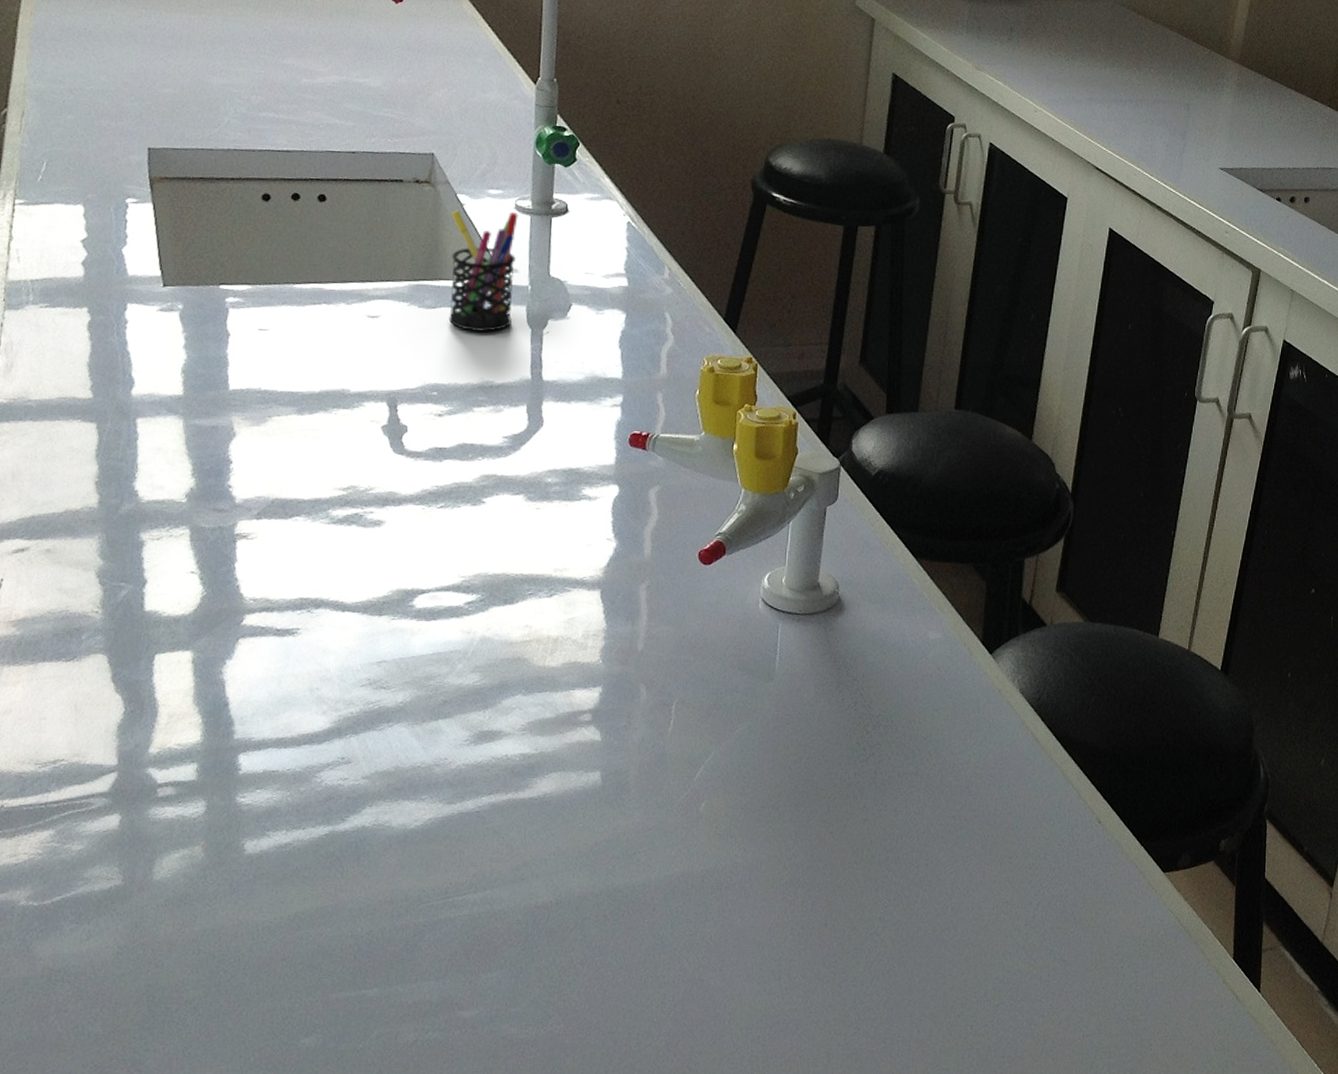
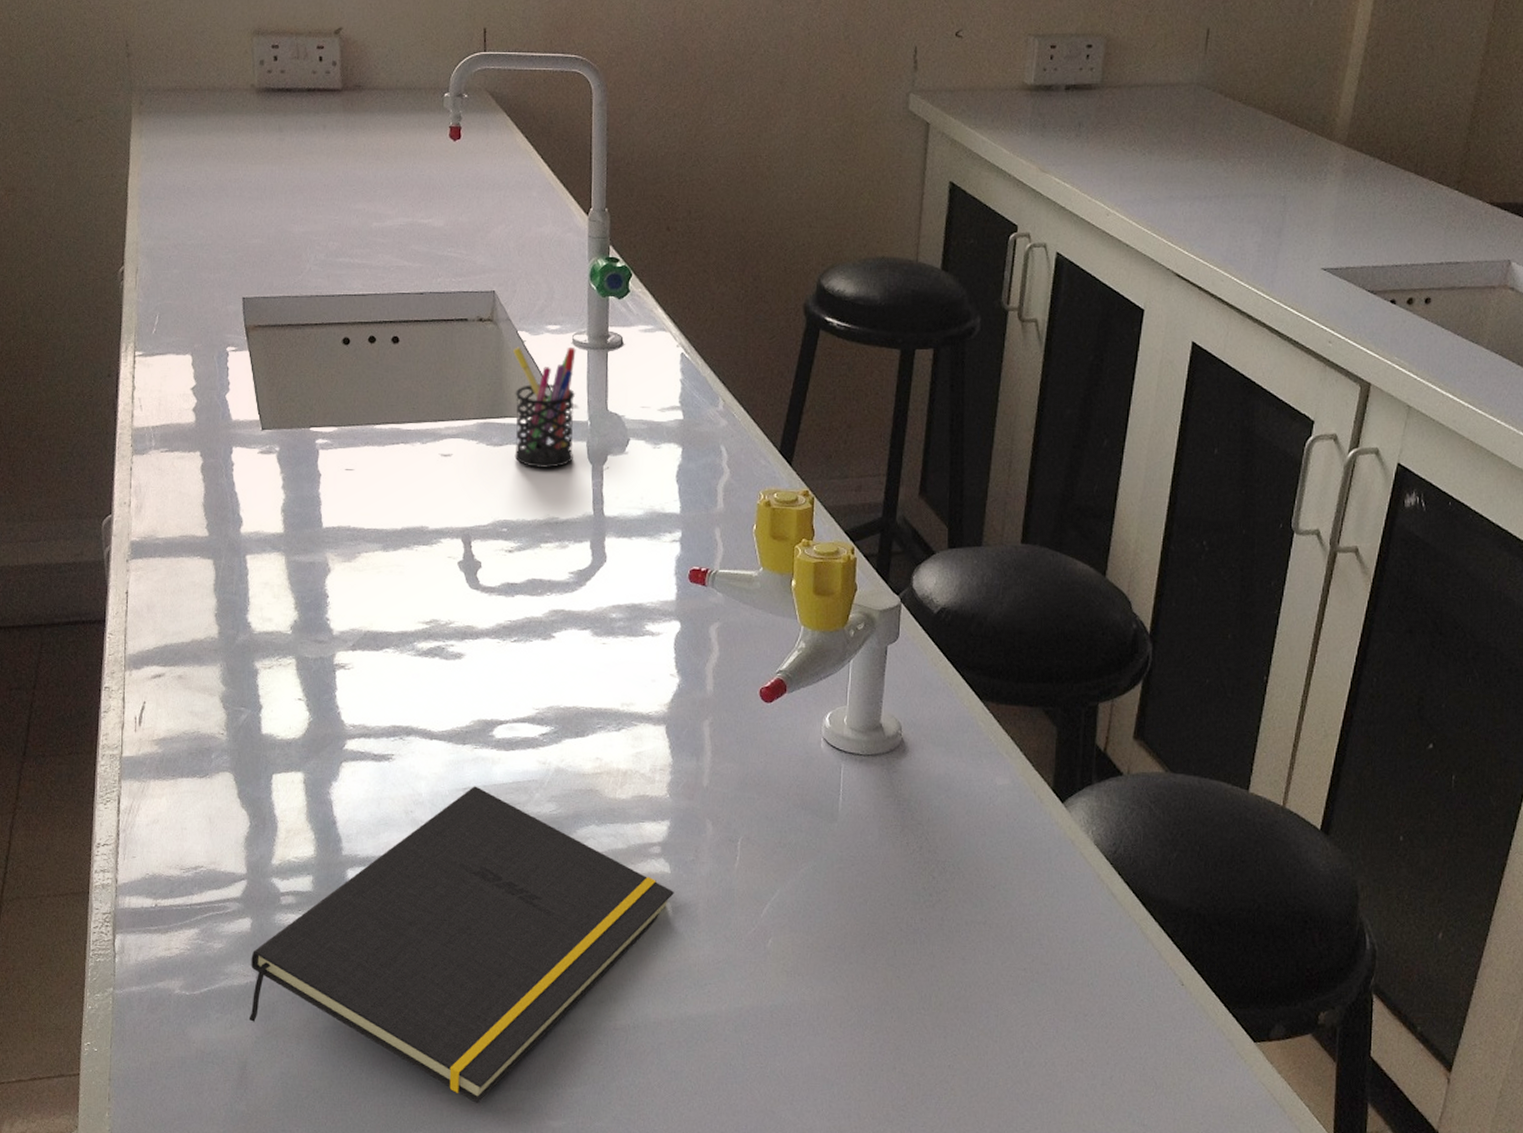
notepad: none [110,659,604,999] -> present [248,786,674,1103]

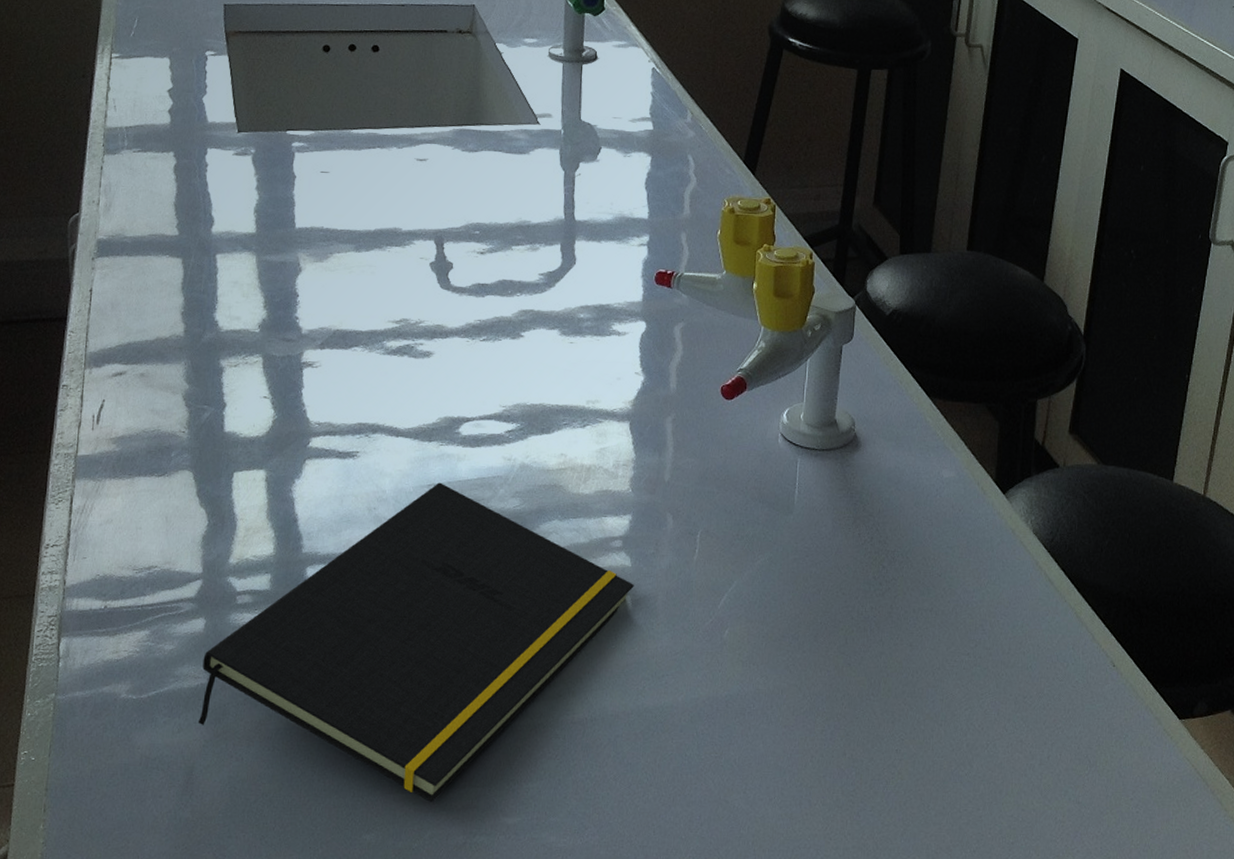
pen holder: present [512,346,576,469] -> none [489,58,552,175]

